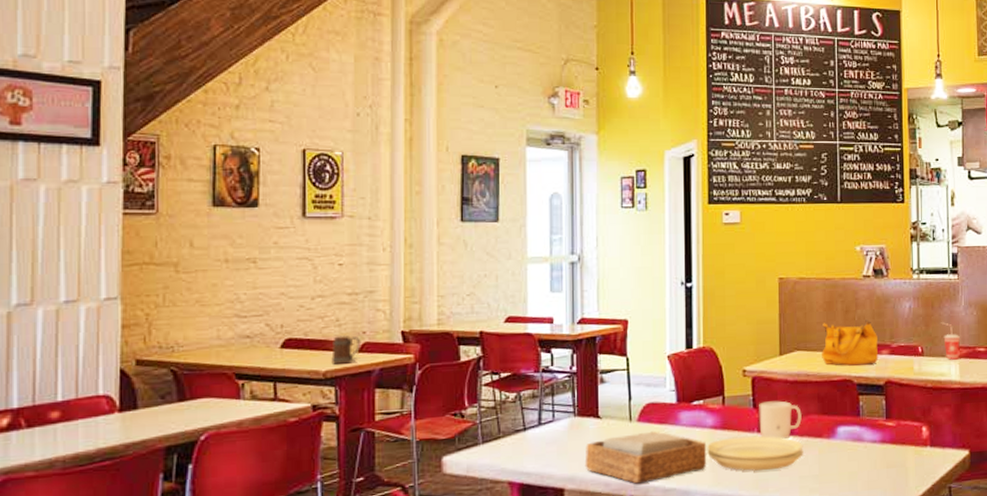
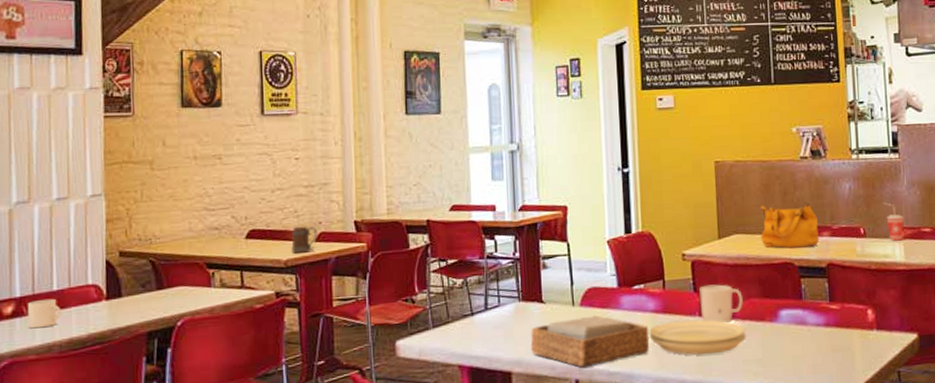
mug: none [25,410,67,443] -> present [27,298,62,329]

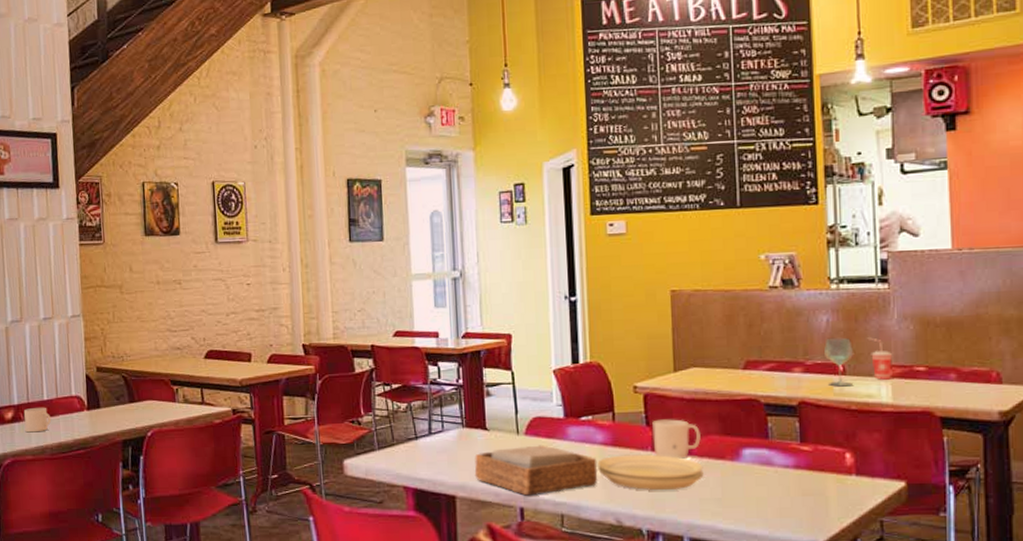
beer mug: present [291,226,318,253] -> none [245,348,270,374]
handbag: present [761,201,820,248] -> none [722,334,790,384]
wine glass: none [847,203,873,249] -> present [823,337,854,387]

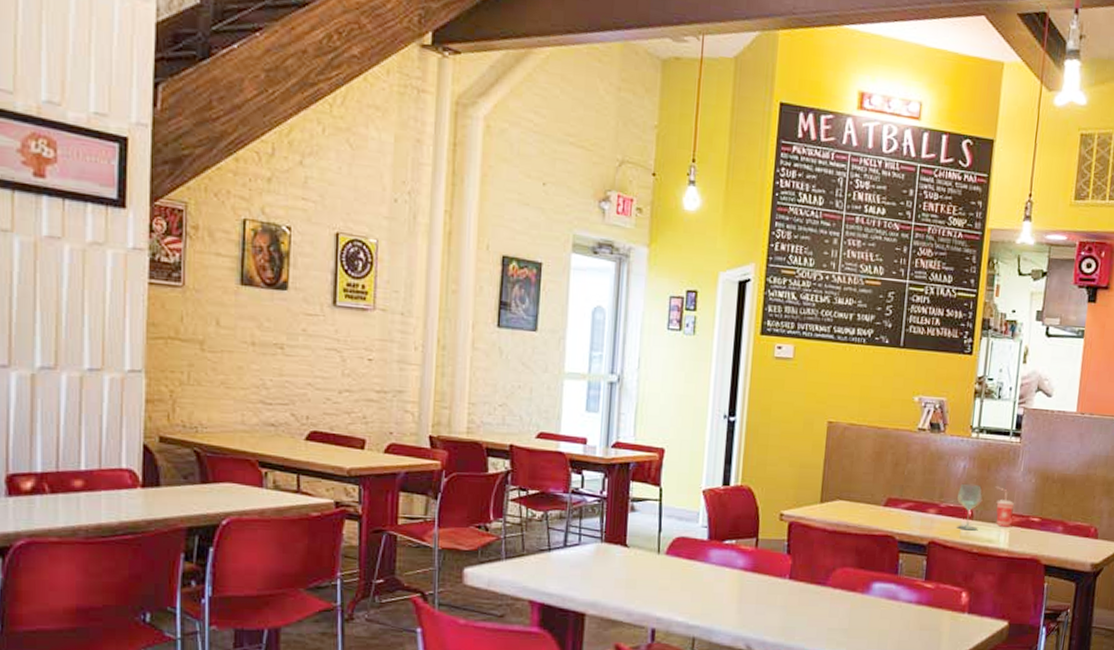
mug: present [23,407,52,433] -> none [49,478,90,510]
napkin holder: present [474,445,598,496] -> none [608,566,735,617]
plate: present [597,454,704,490] -> none [735,581,835,618]
mug: present [652,419,701,459] -> none [791,548,837,589]

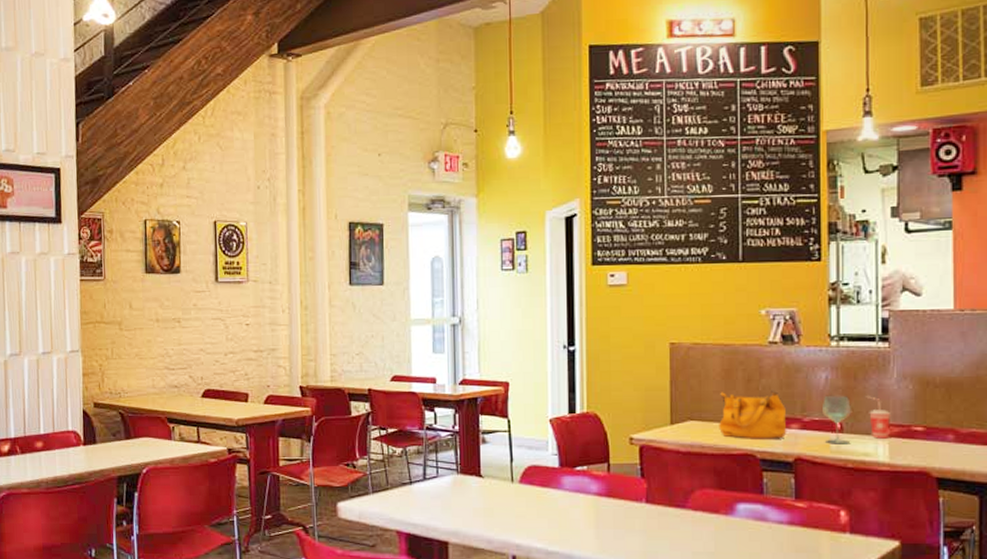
handbag: none [864,474,926,523] -> present [719,390,787,439]

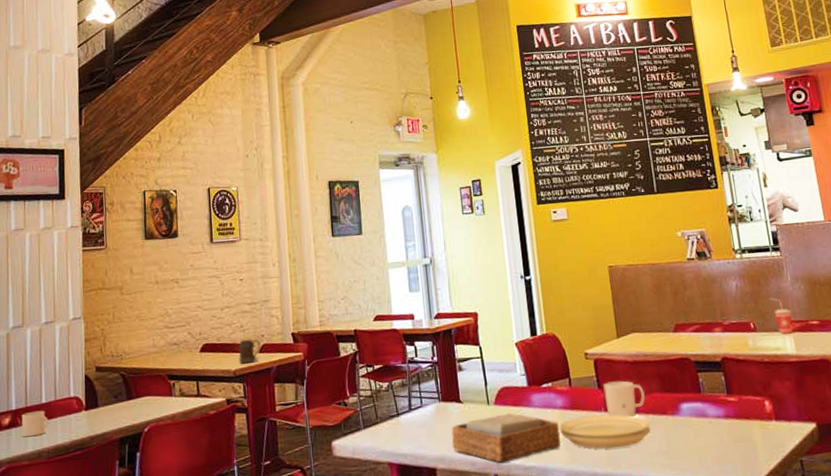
mug: none [20,441,48,466] -> present [21,410,49,438]
beer mug: none [242,388,266,414] -> present [239,339,261,364]
napkin holder: none [467,494,591,544] -> present [451,413,561,463]
plate: none [591,506,697,542] -> present [559,414,651,449]
mug: none [647,472,695,512] -> present [603,380,645,417]
handbag: present [719,390,787,439] -> none [654,300,712,345]
wine glass: present [821,395,852,444] -> none [736,299,763,343]

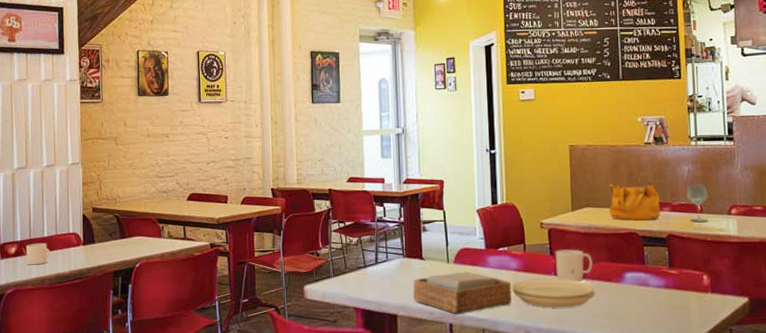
beer mug: present [239,339,261,364] -> none [222,191,243,213]
handbag: none [654,300,712,345] -> present [609,181,661,220]
wine glass: none [736,299,763,343] -> present [686,183,709,223]
beverage cup: present [769,298,793,334] -> none [718,183,738,217]

